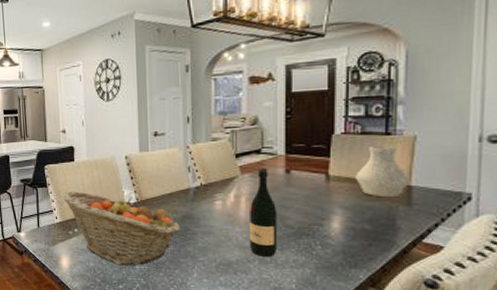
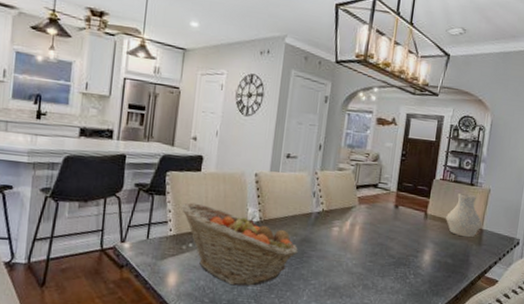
wine bottle: present [250,167,278,257] -> none [357,200,384,283]

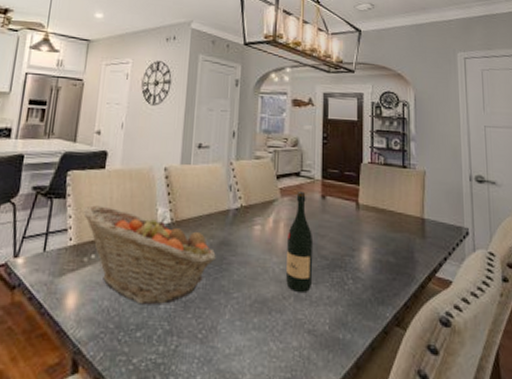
wine bottle: none [357,200,384,283] -> present [286,191,314,292]
vase: present [446,192,483,238] -> none [381,177,423,230]

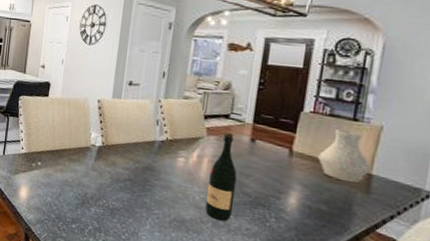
fruit basket: present [82,205,216,305] -> none [31,124,141,208]
vase: none [381,177,423,230] -> present [318,128,372,183]

